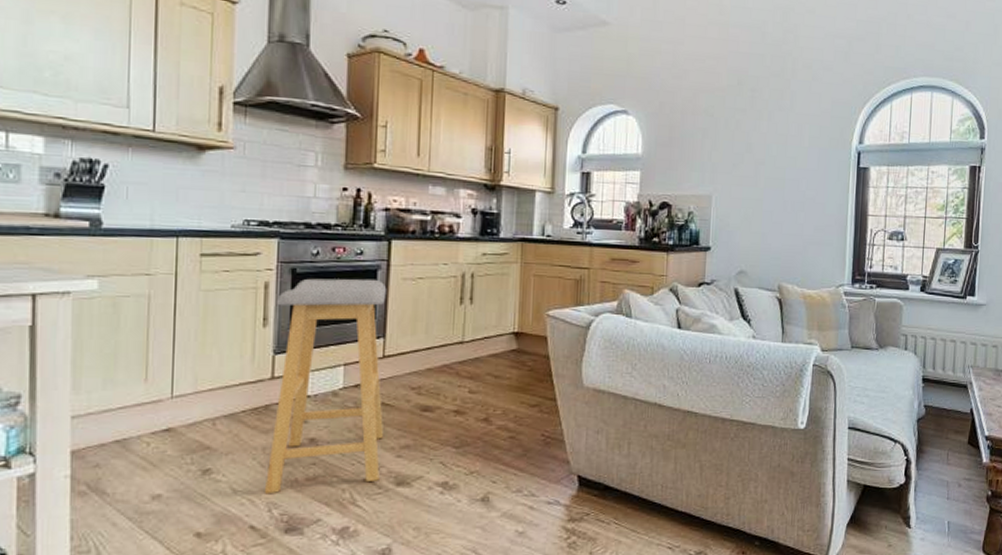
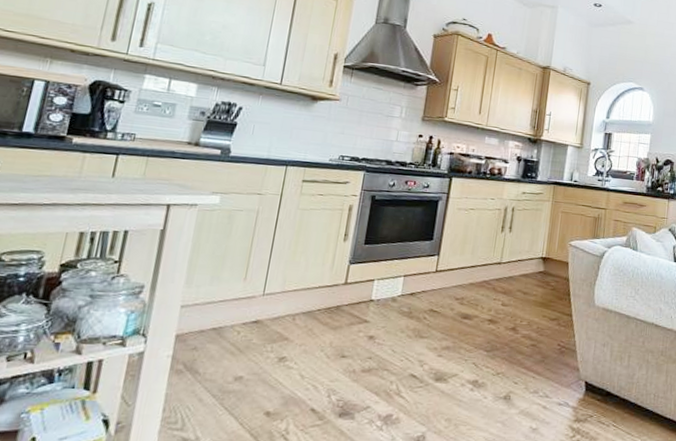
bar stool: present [264,278,387,495] -> none [326,204,445,382]

